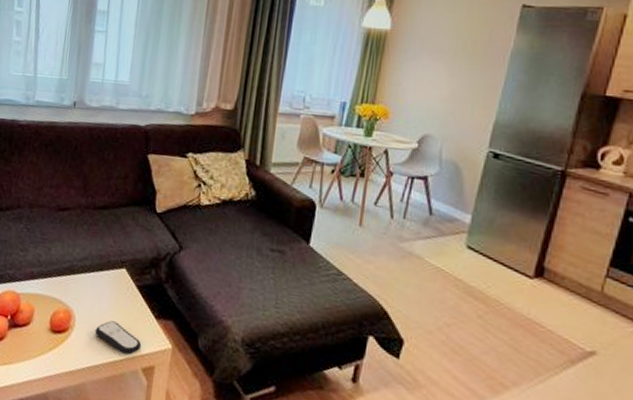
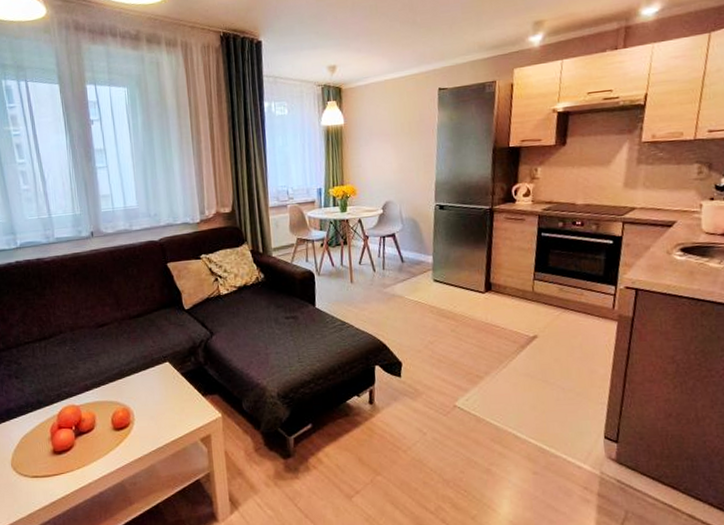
remote control: present [95,320,141,355] -> none [153,407,195,432]

